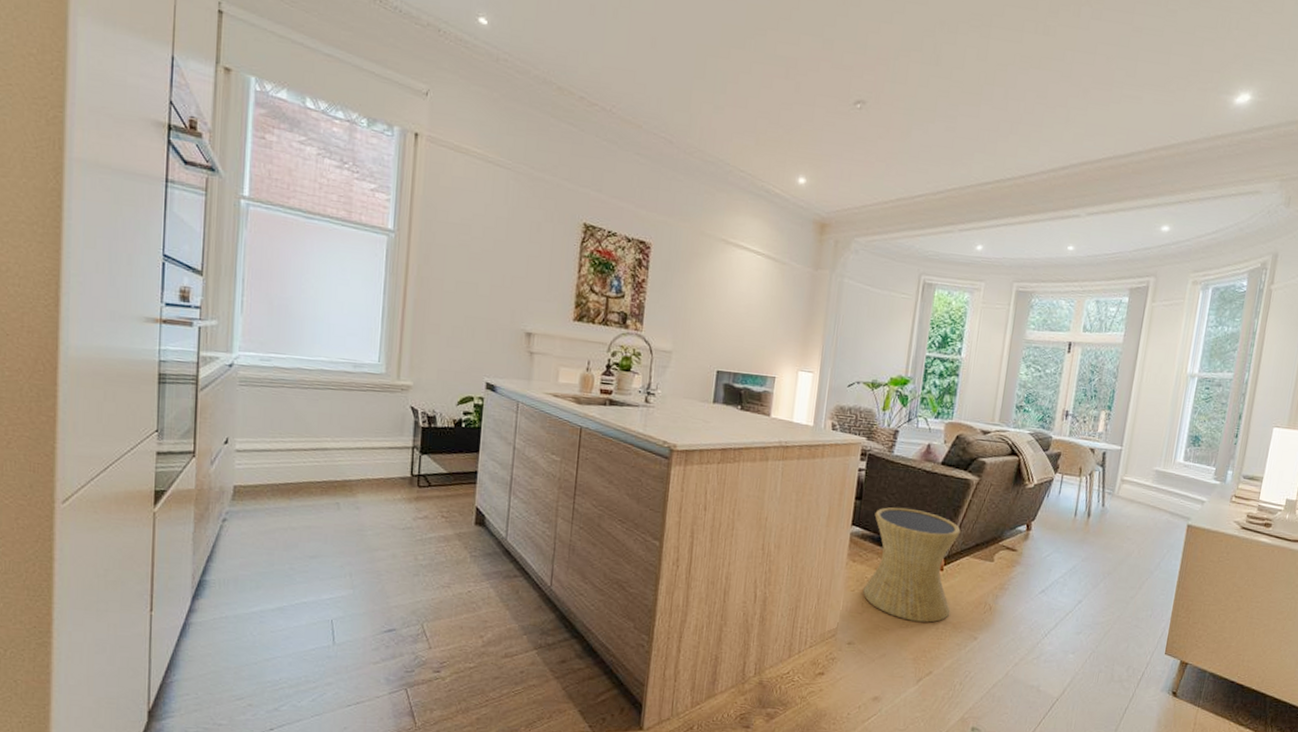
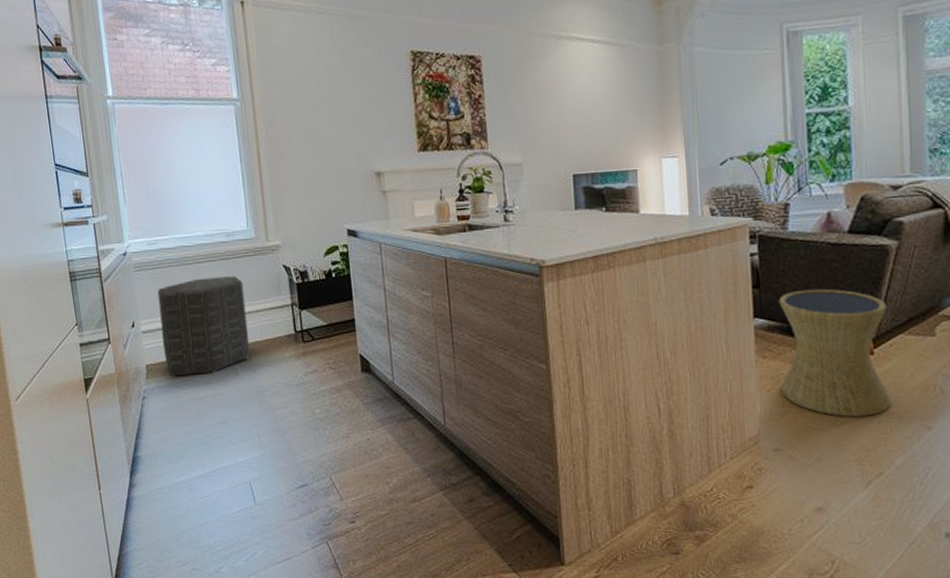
ottoman: none [257,404,363,504] -> present [157,276,250,377]

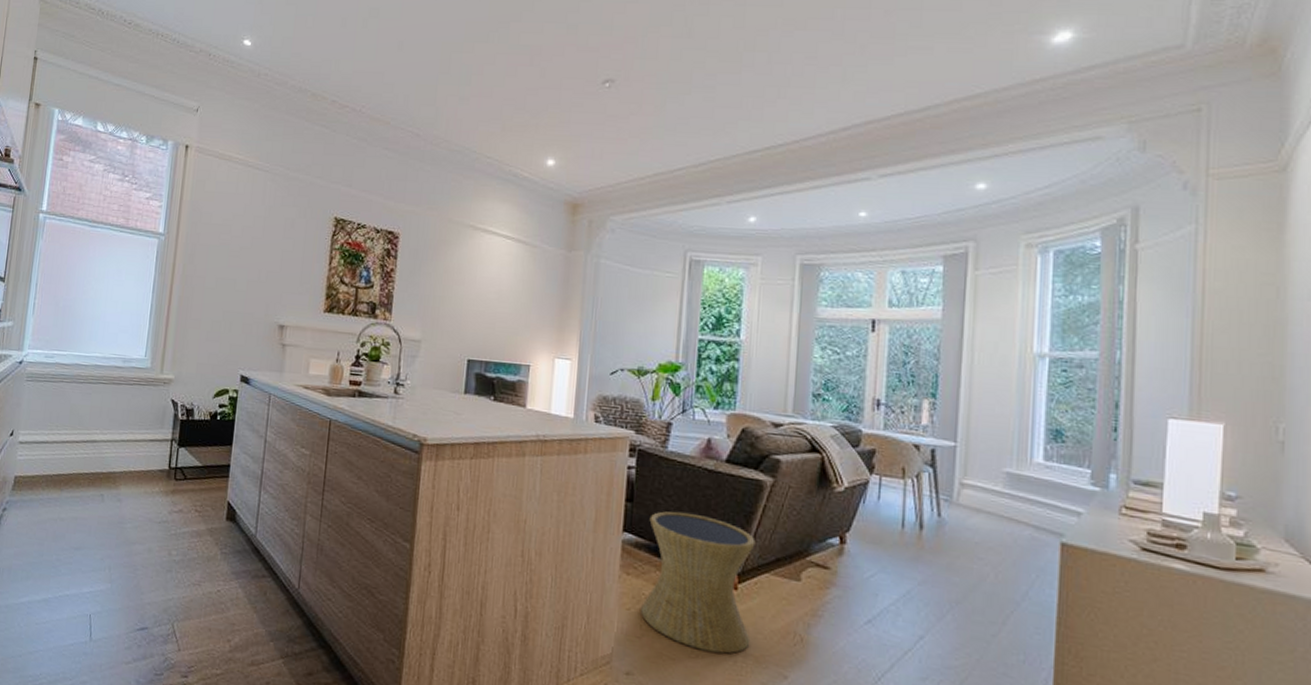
ottoman: present [157,276,250,377] -> none [35,398,129,496]

